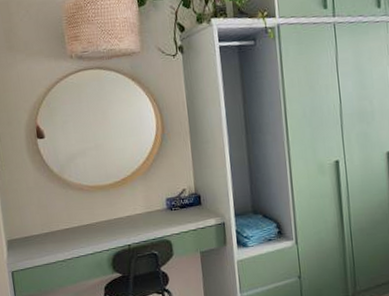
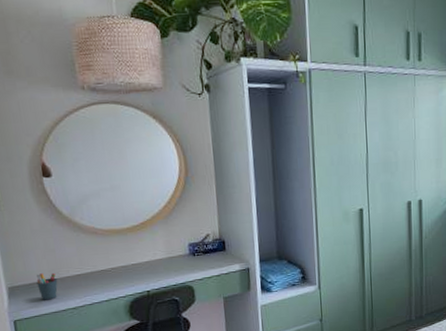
pen holder: none [31,227,49,253] -> present [36,272,58,301]

